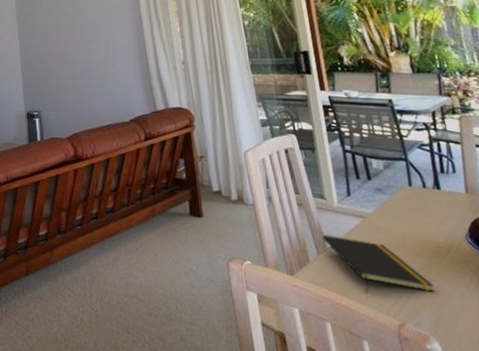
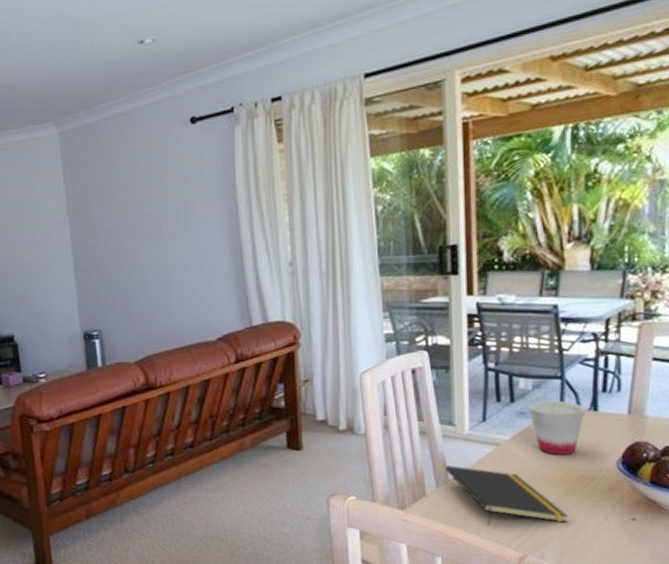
cup: none [382,179,430,228] -> present [528,400,585,455]

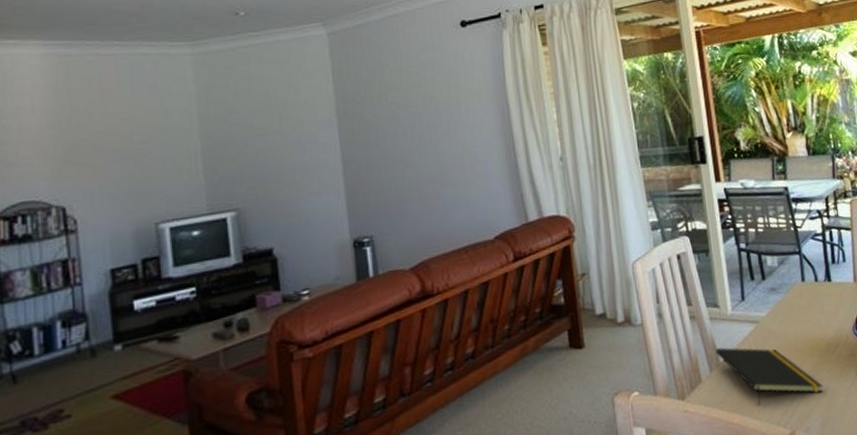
cup: present [528,400,585,455] -> none [777,274,822,327]

